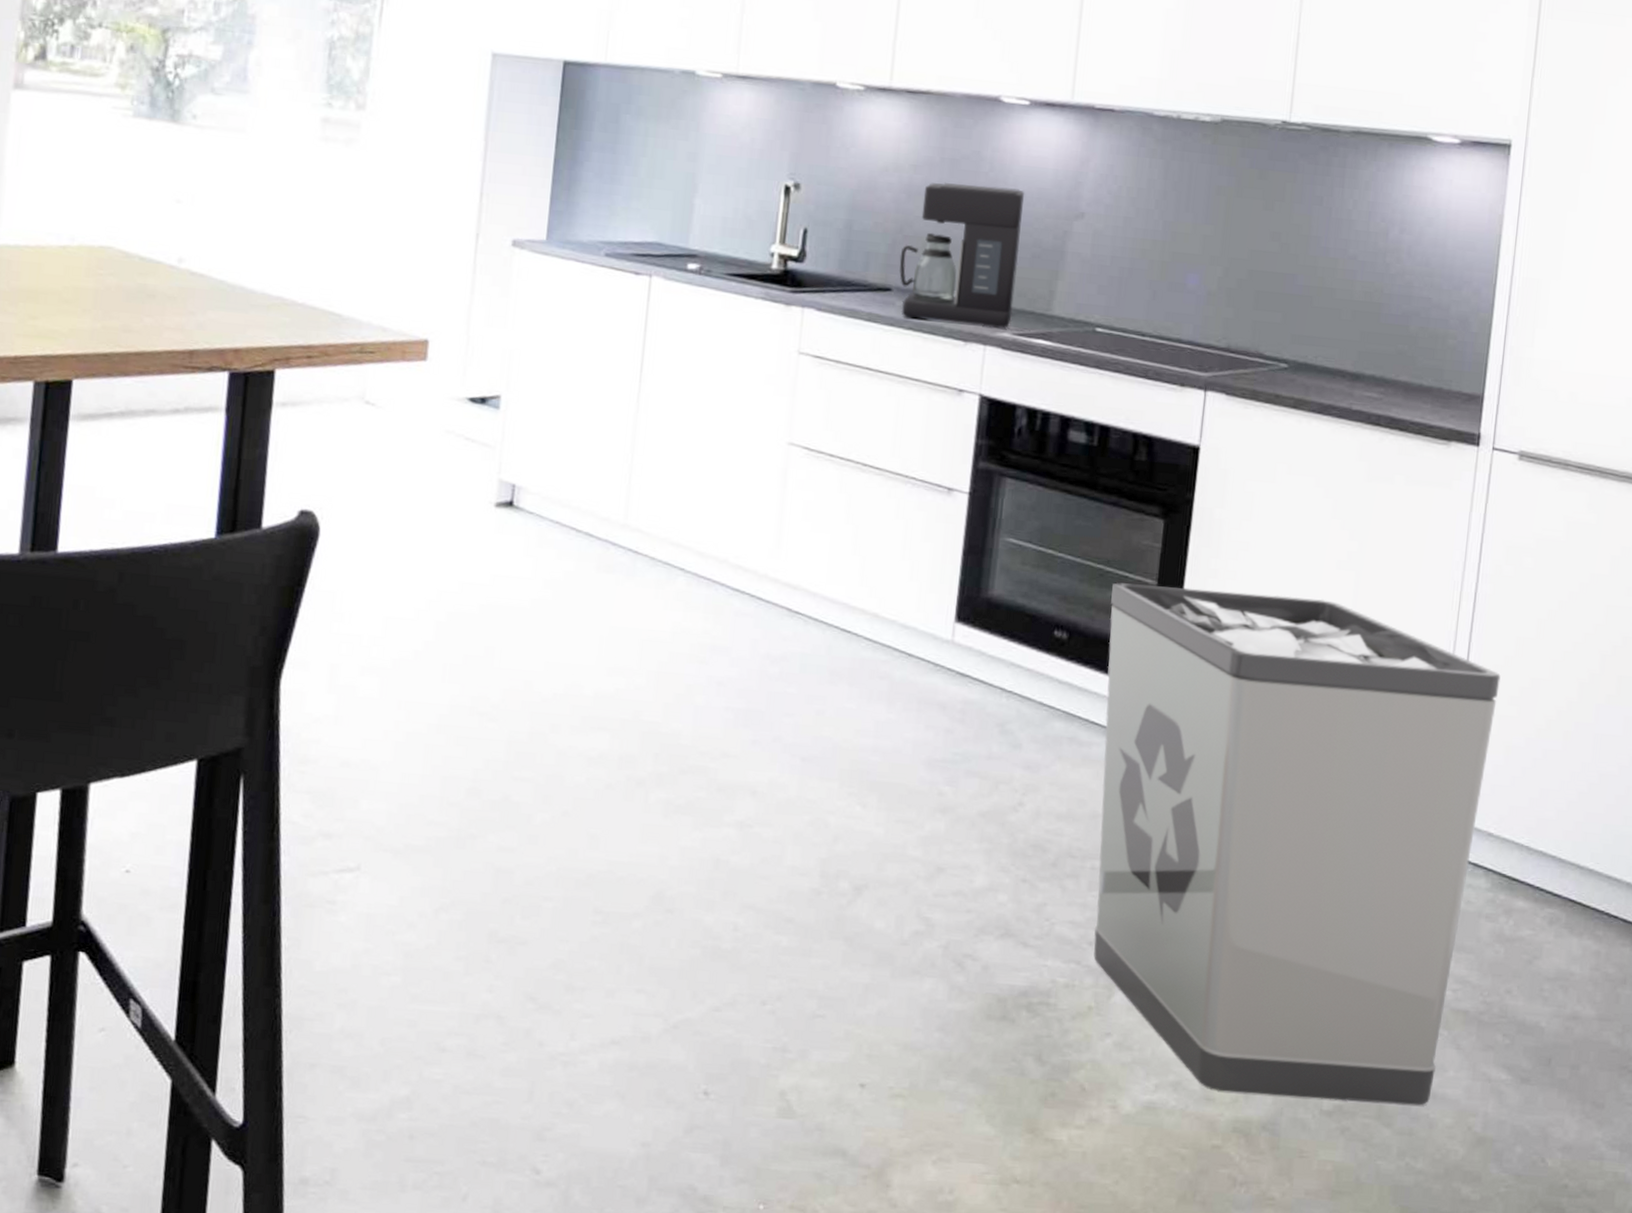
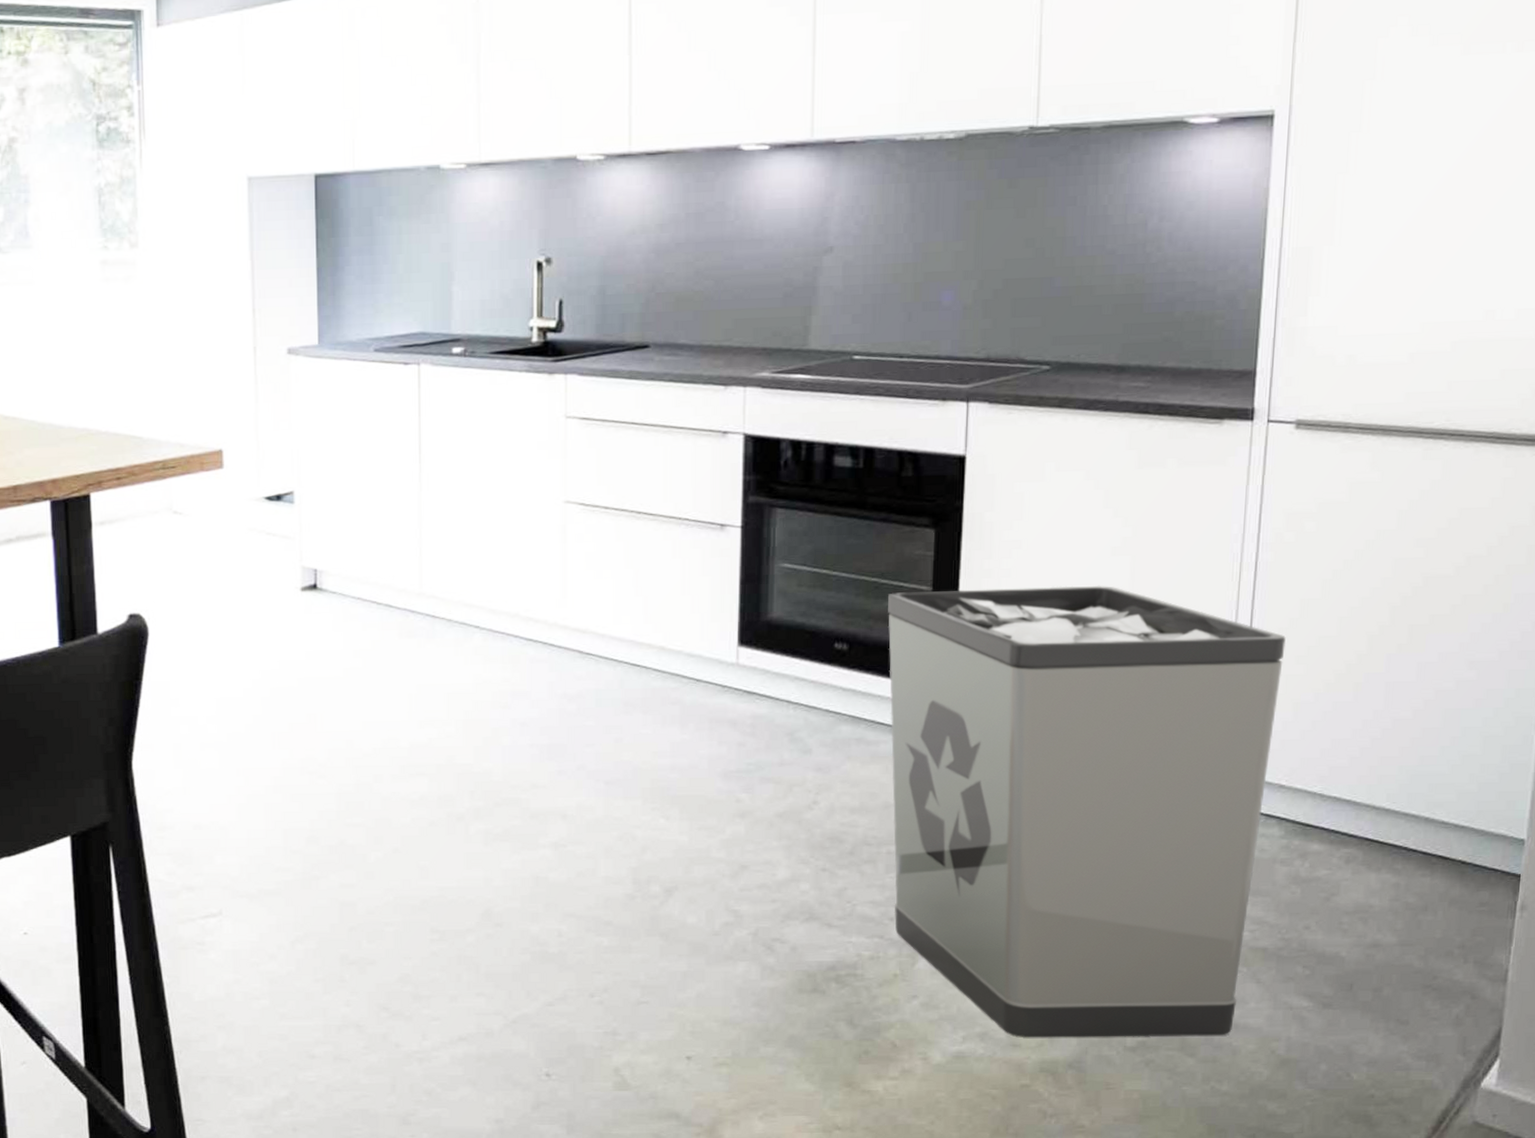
coffee maker: present [899,183,1025,328] -> none [654,233,772,371]

